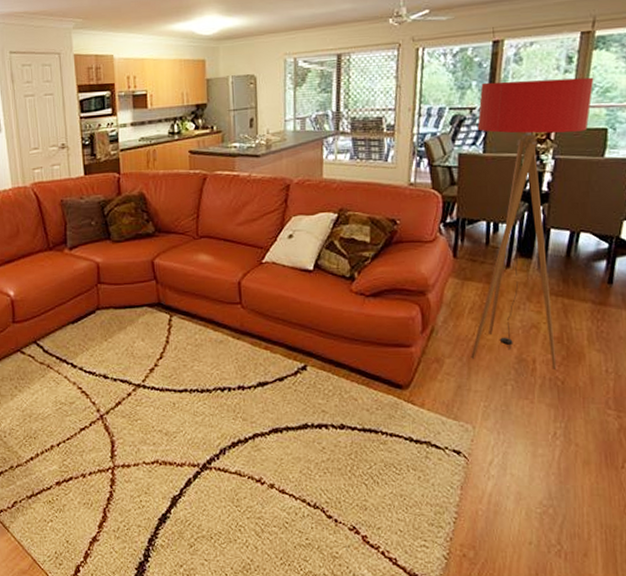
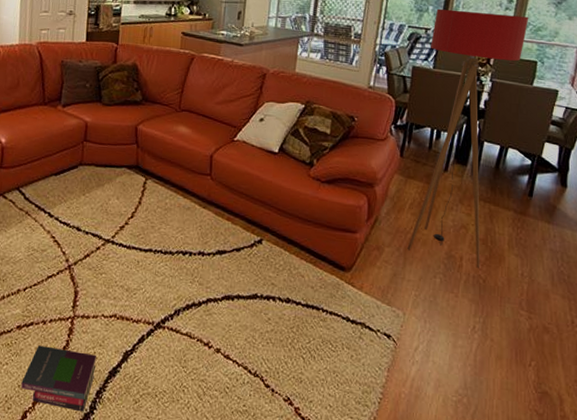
books: none [69,499,144,561] -> present [21,345,96,412]

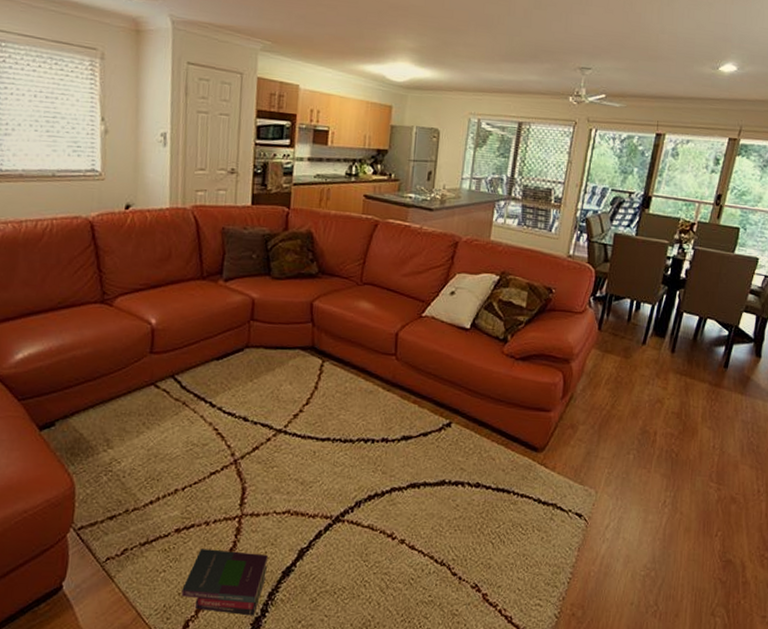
floor lamp: present [407,8,529,268] -> none [602,170,734,442]

